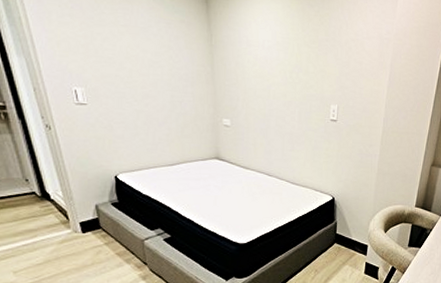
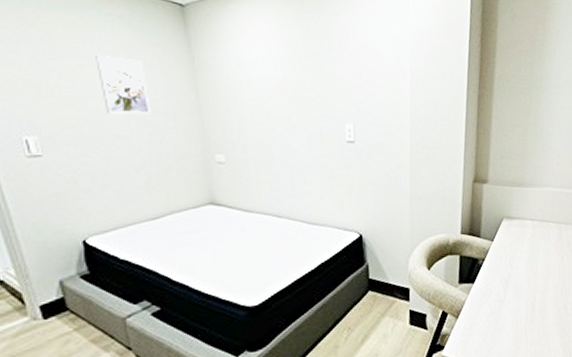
wall art: none [133,24,175,80] -> present [96,54,151,115]

